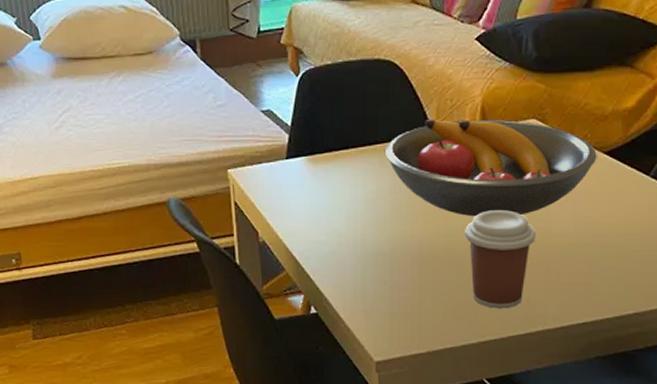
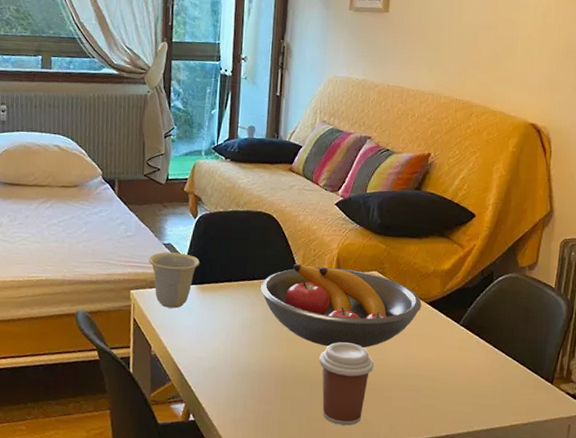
cup: none [245,120,308,186] -> present [148,252,200,309]

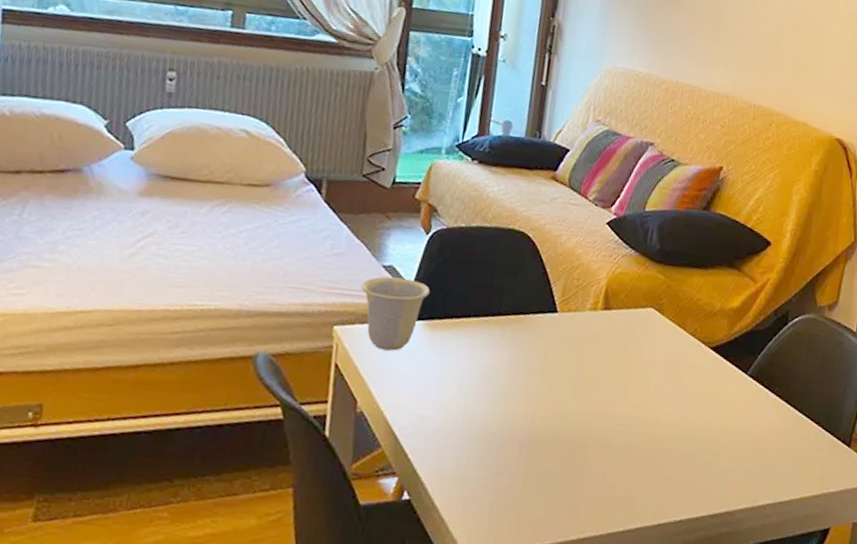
fruit bowl: present [260,263,422,348] -> none [506,295,705,404]
coffee cup: present [319,342,375,426] -> none [576,396,645,503]

